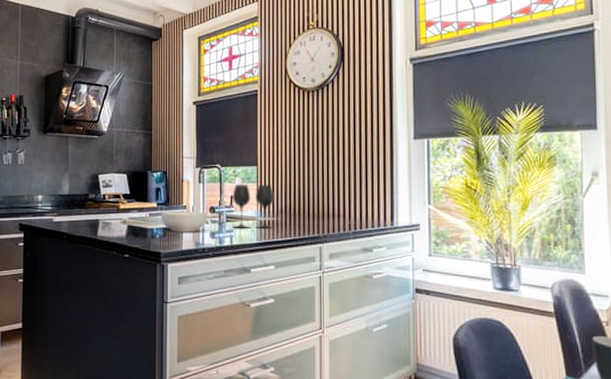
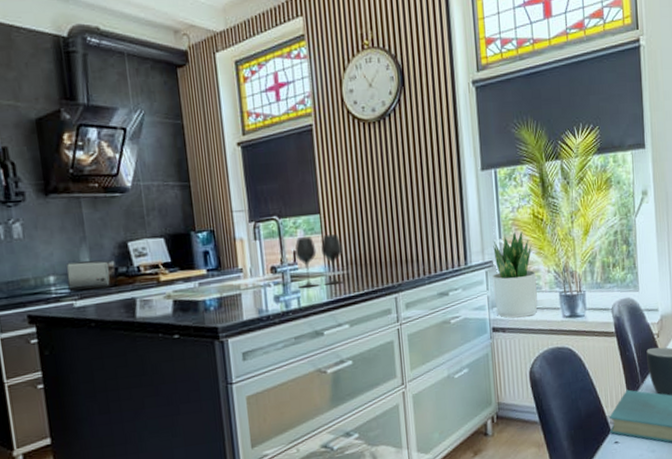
toaster: none [51,186,87,210] -> present [66,259,116,291]
bowl: present [160,211,209,232] -> none [211,273,270,301]
planter: none [418,200,466,283] -> present [492,231,538,319]

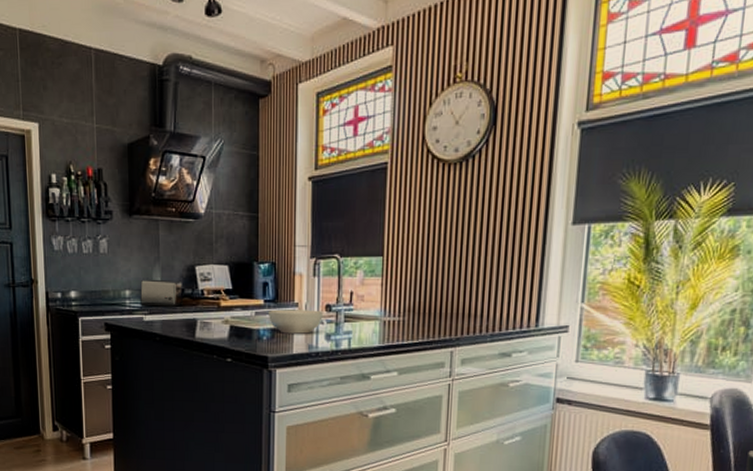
bowl: none [211,273,270,301] -> present [268,309,324,334]
wine glass: present [295,234,345,288] -> none [351,279,401,331]
planter: present [492,231,538,319] -> none [564,297,621,392]

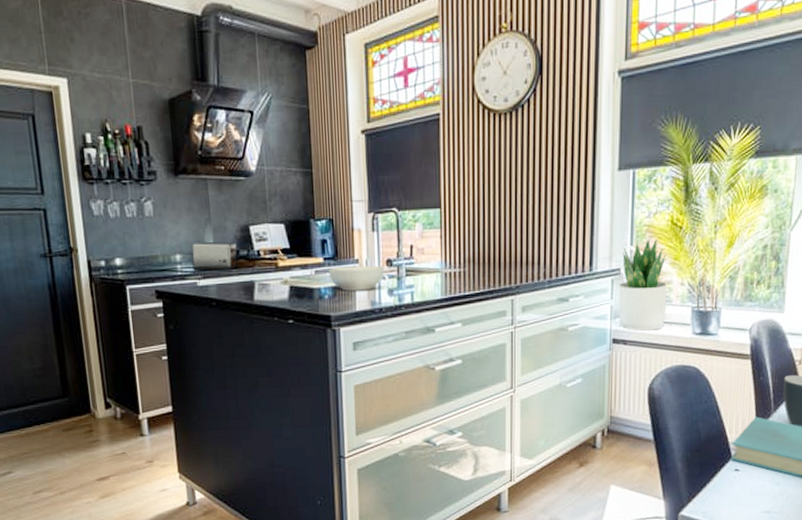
planter: none [564,297,621,392] -> present [617,239,667,331]

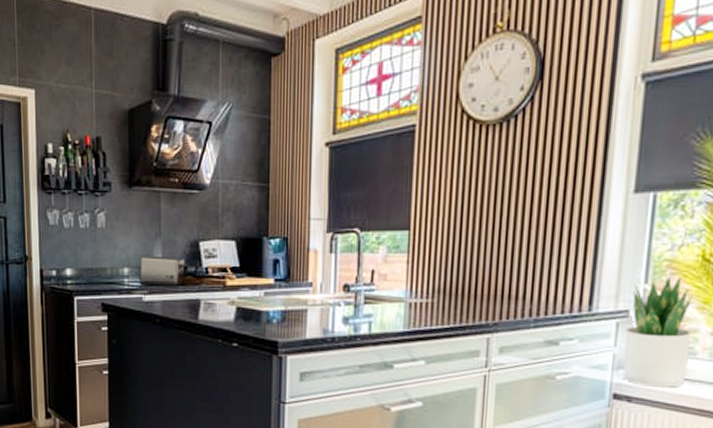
bowl: present [328,265,385,291] -> none [278,289,341,317]

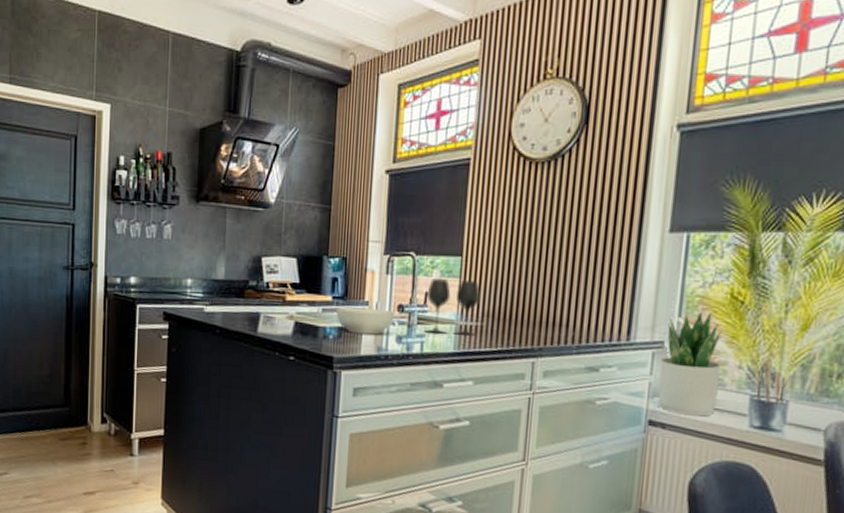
toaster: present [140,256,185,287] -> none [202,268,247,300]
bowl: none [278,289,341,317] -> present [335,307,396,335]
wine glass: none [372,255,430,315] -> present [424,279,480,337]

